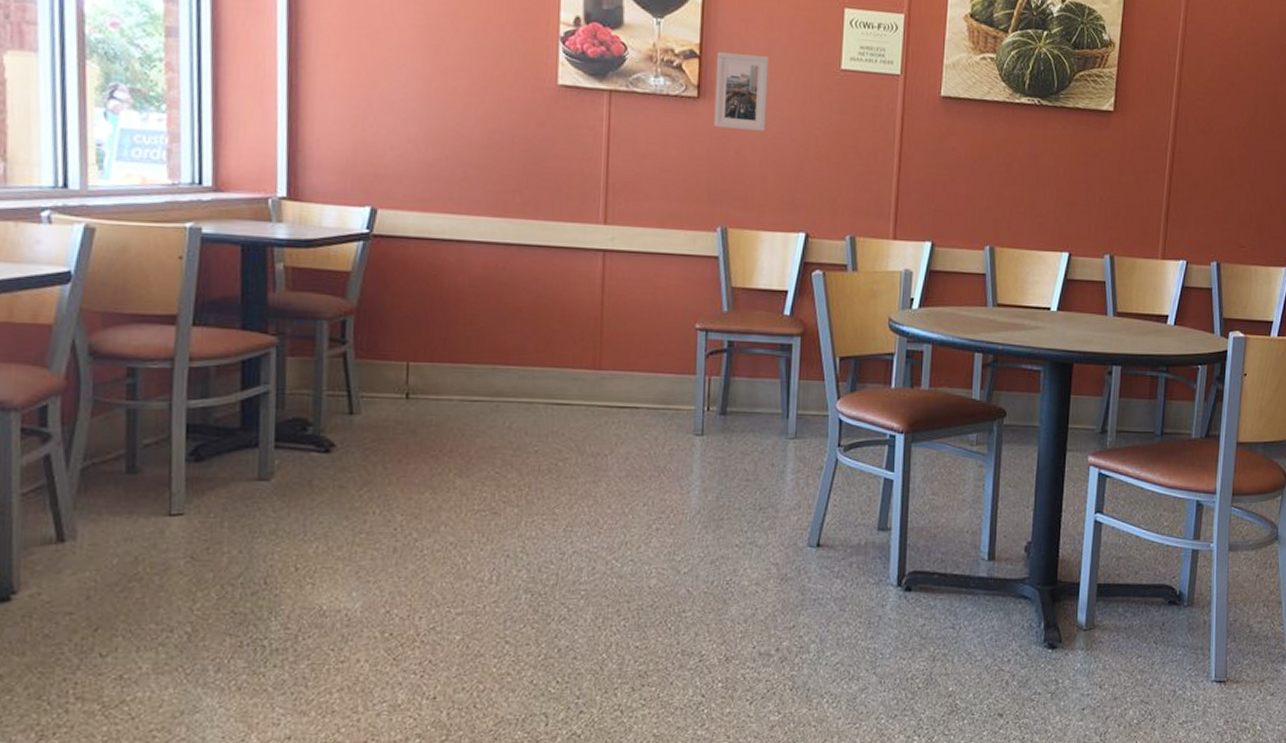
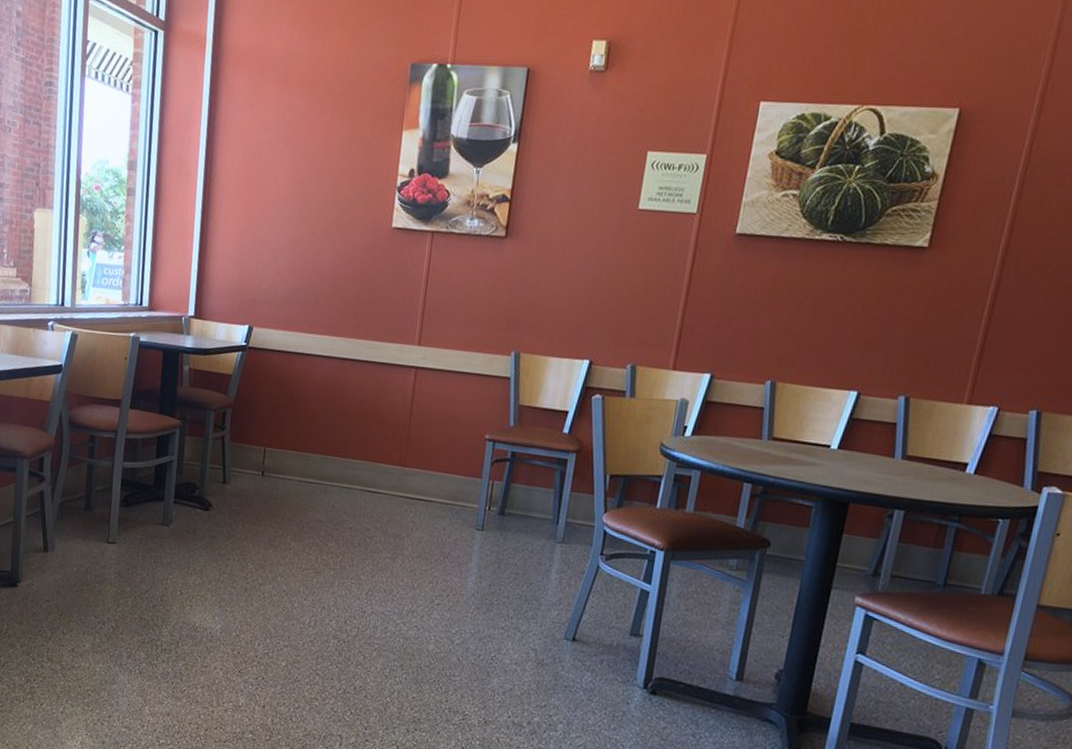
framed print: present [713,52,769,131] -> none [516,196,572,267]

